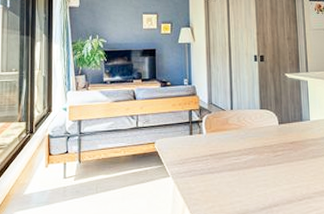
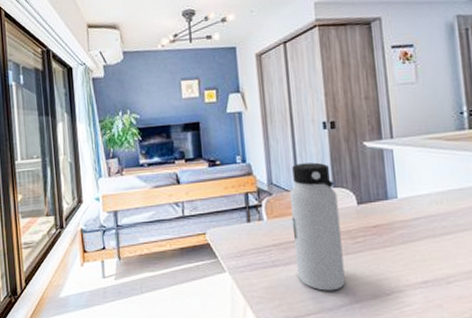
water bottle: none [225,88,267,195] -> present [289,162,346,291]

